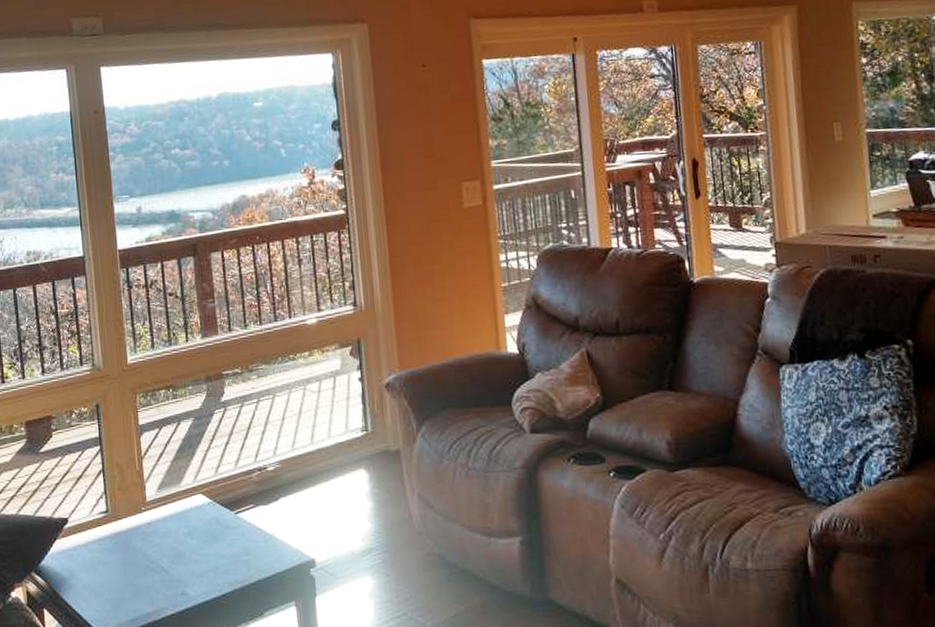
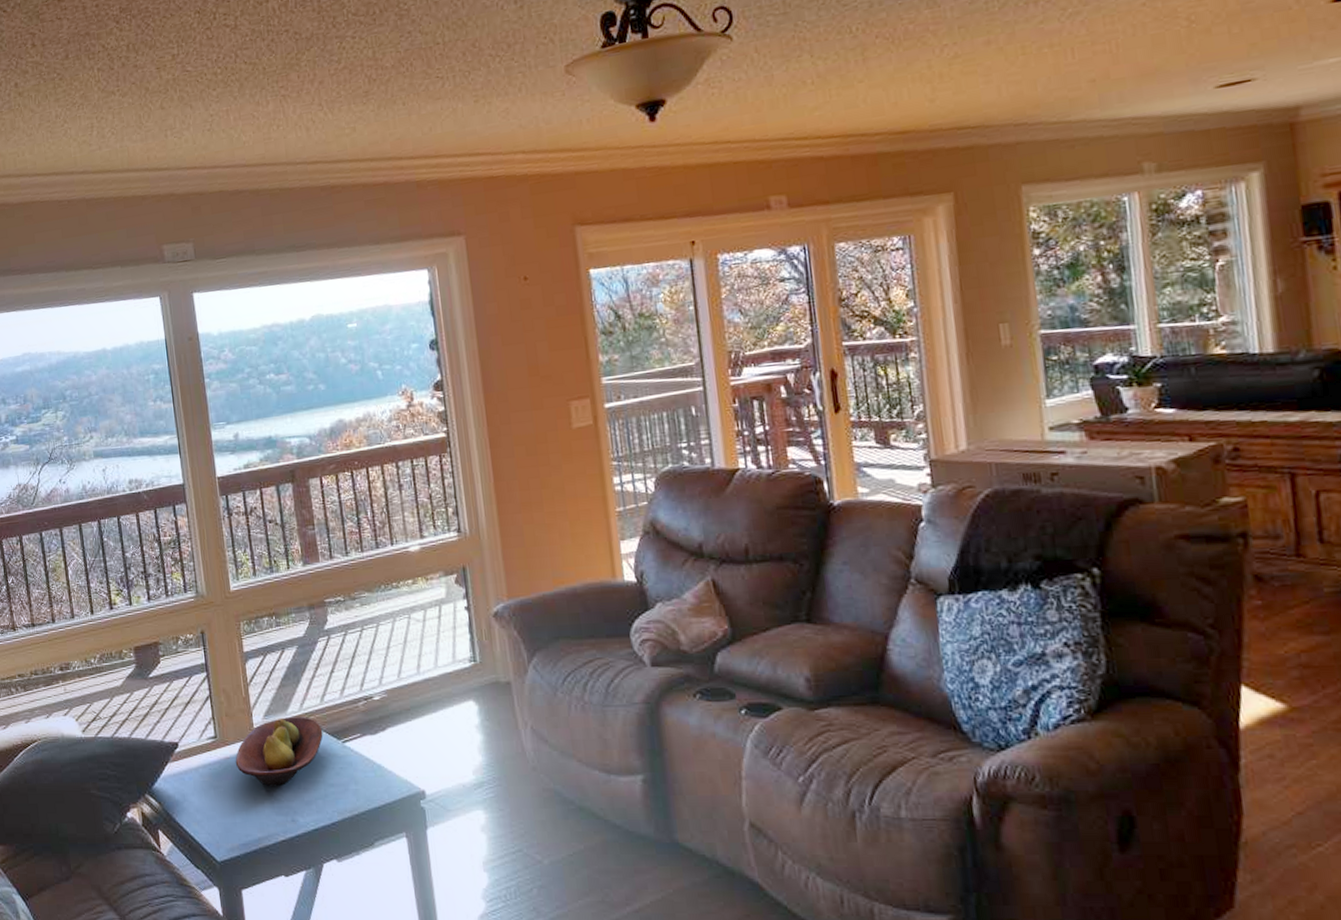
fruit bowl: none [126,489,217,560] -> present [235,717,323,786]

